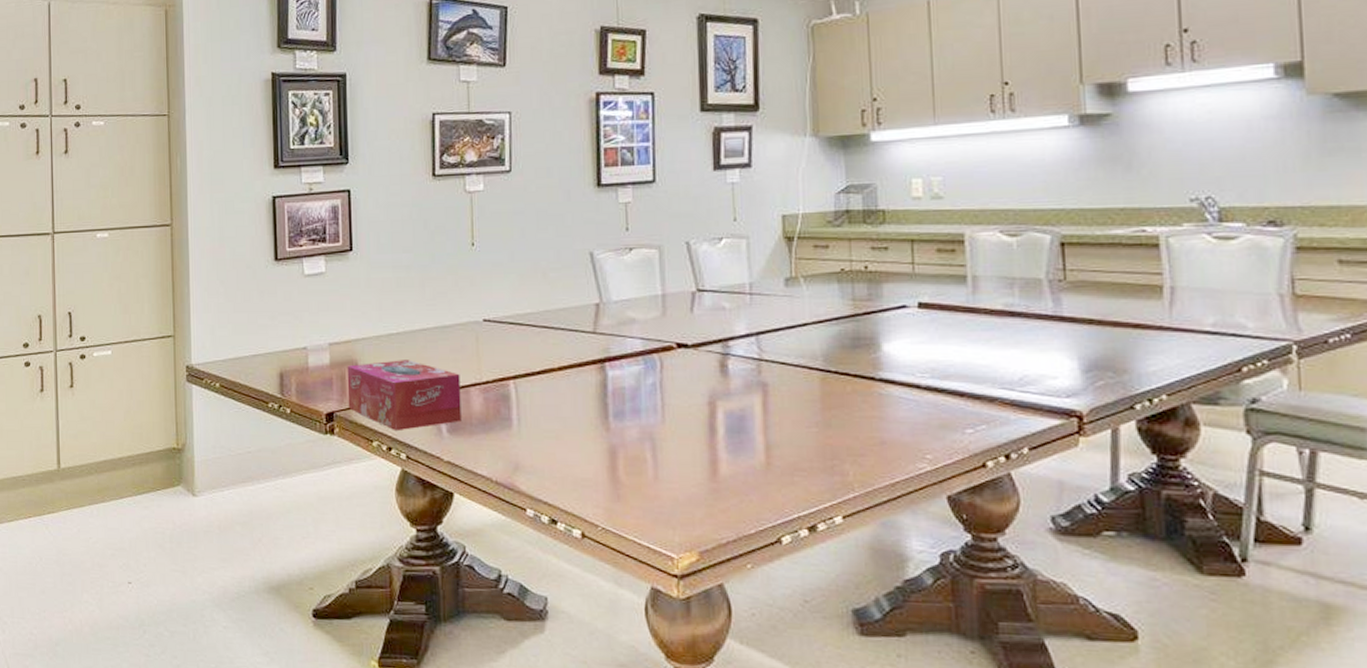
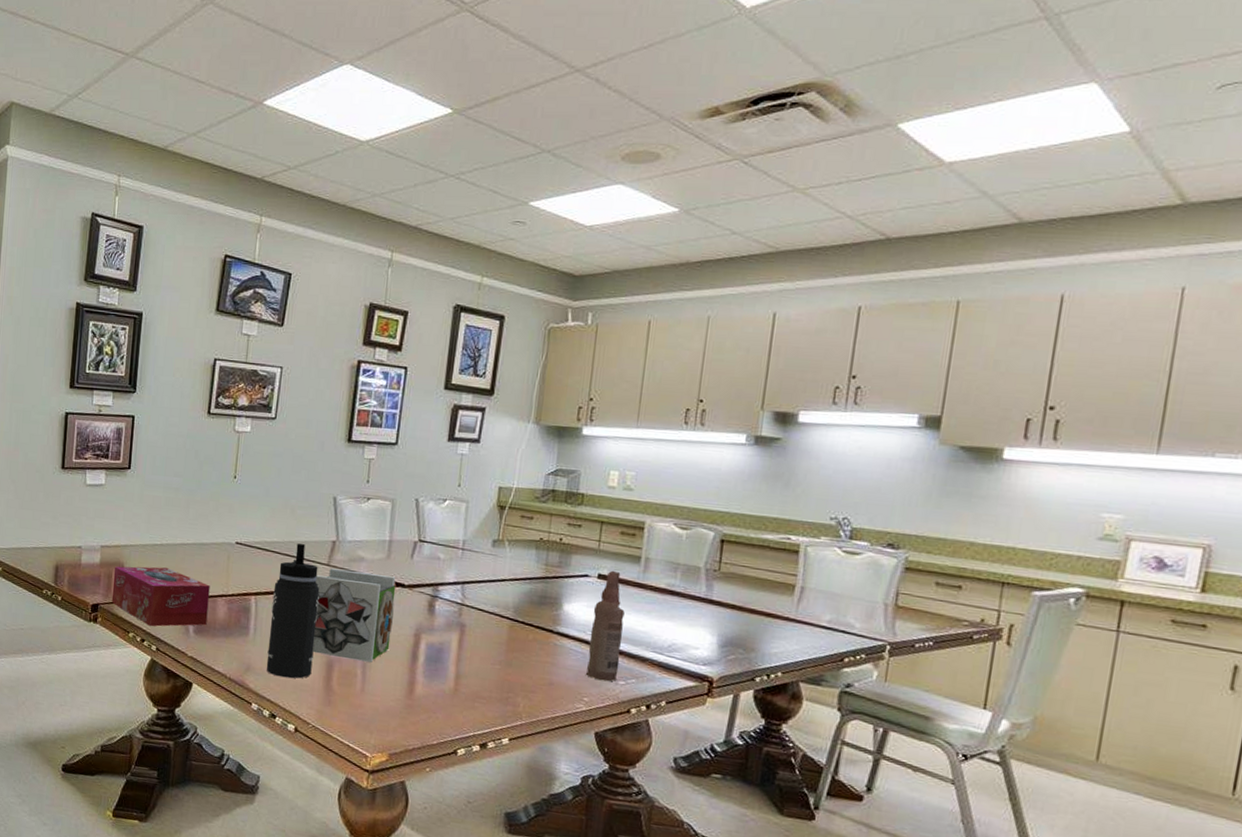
thermos bottle: none [534,312,593,474] -> present [267,543,320,679]
puzzle box: none [582,335,681,443] -> present [312,568,396,662]
bottle: none [919,296,964,432] -> present [585,570,625,682]

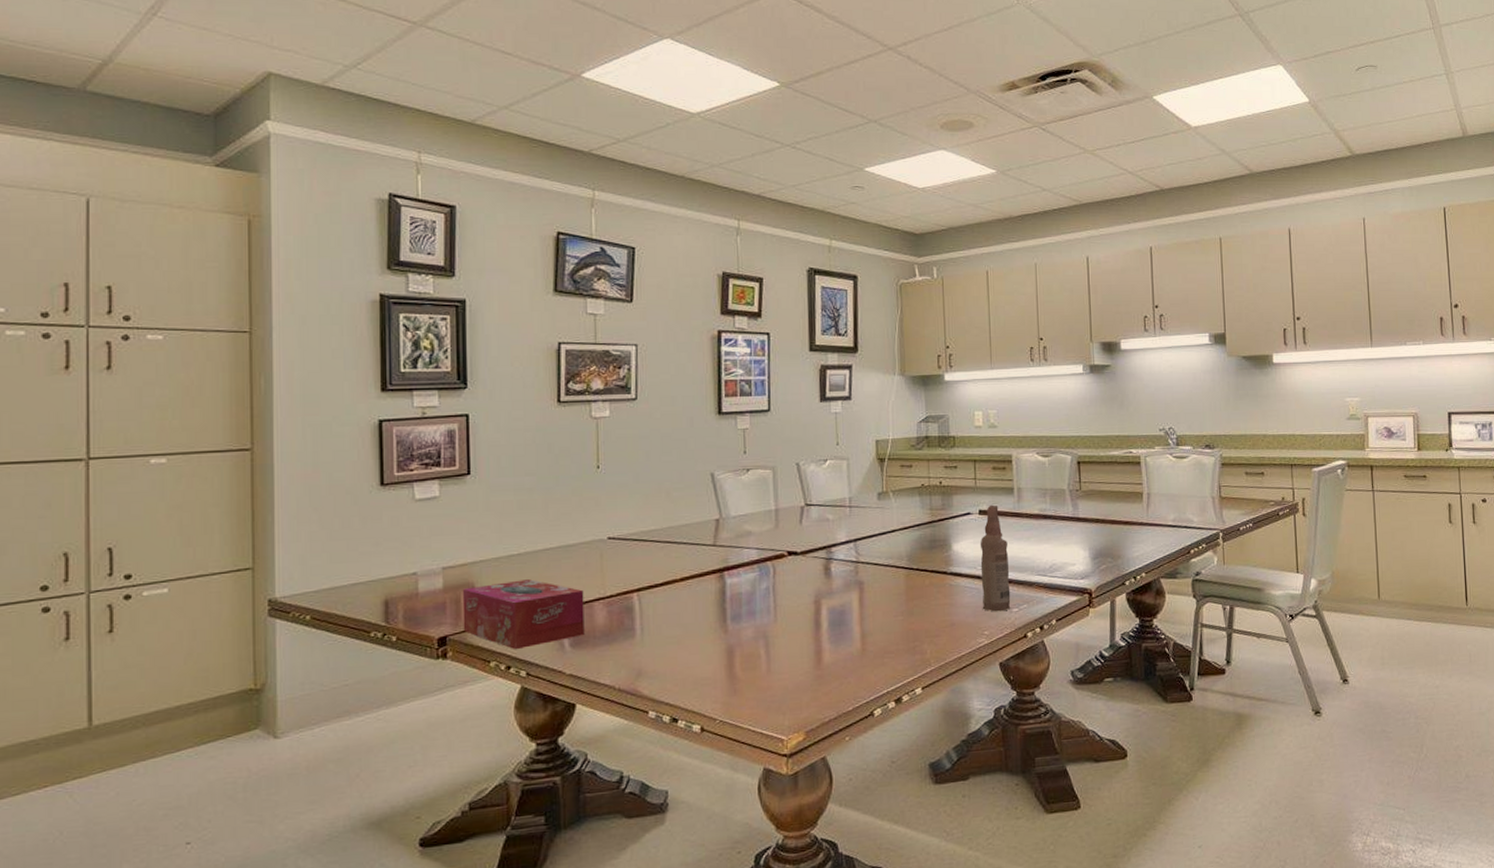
thermos bottle: present [267,543,320,679] -> none [657,528,712,676]
puzzle box: present [312,568,396,662] -> none [703,546,791,642]

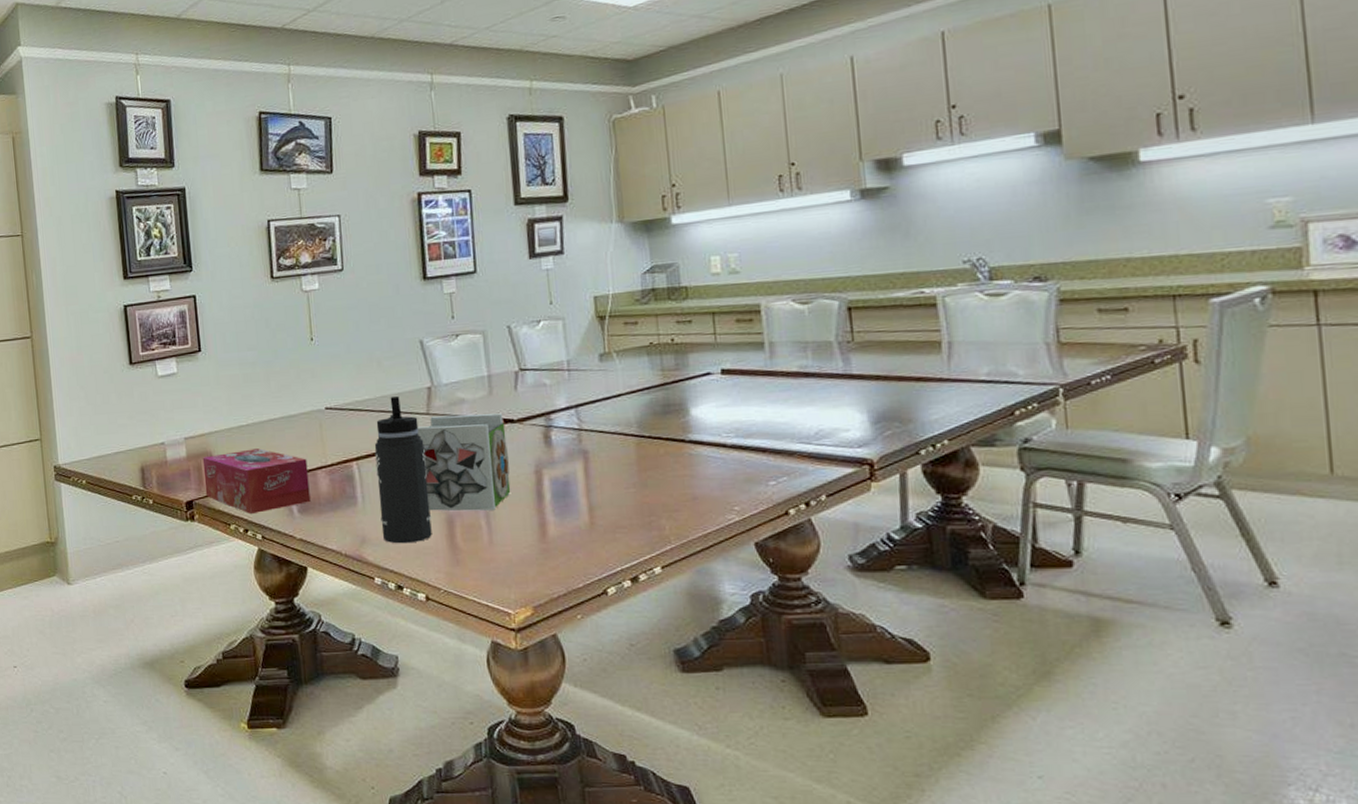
thermos bottle: none [657,528,712,676] -> present [374,396,432,544]
puzzle box: none [703,546,791,642] -> present [417,413,511,511]
bottle: present [980,504,1011,612] -> none [724,362,767,485]

